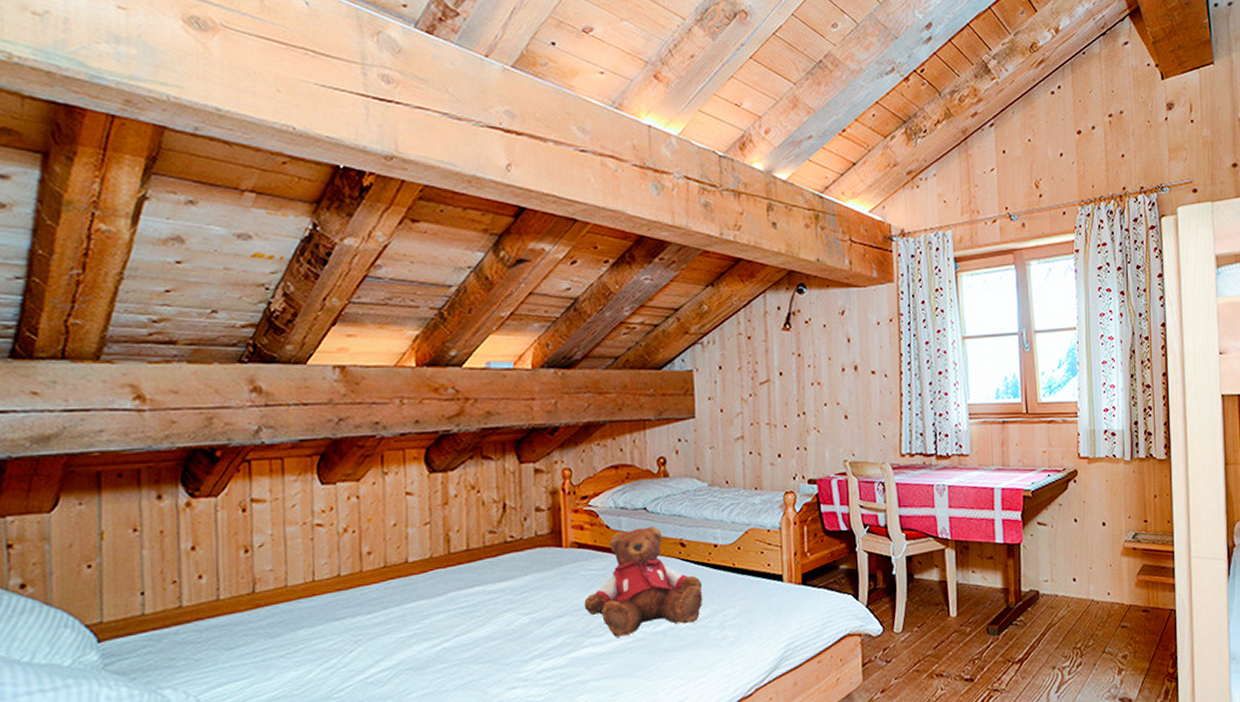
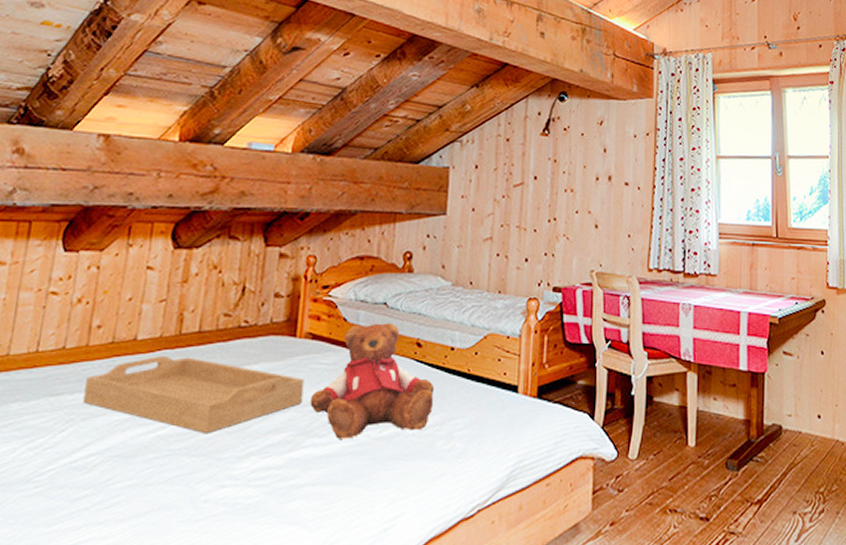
serving tray: none [366,574,577,642] -> present [83,355,305,433]

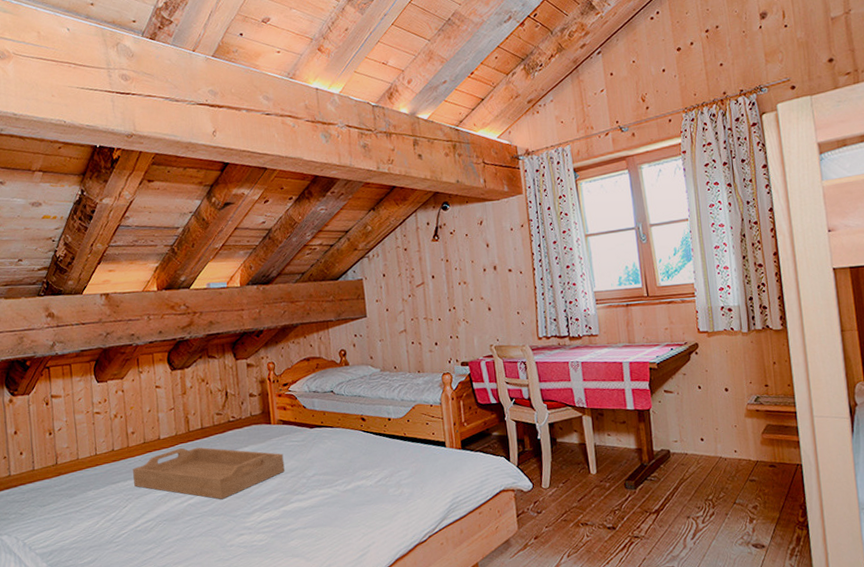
teddy bear: present [310,323,435,439] -> none [290,405,382,494]

